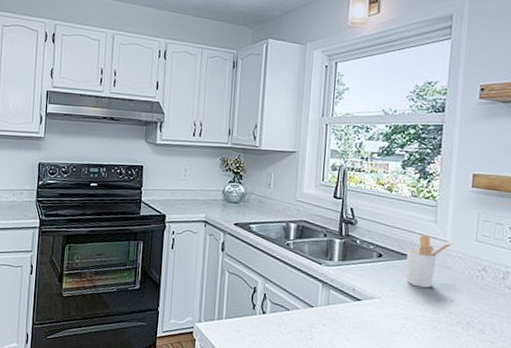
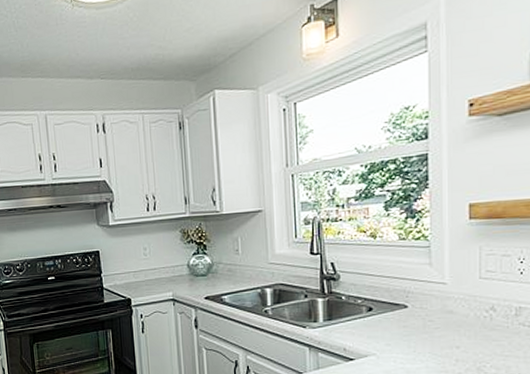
utensil holder: present [406,235,453,288] -> none [400,280,453,337]

